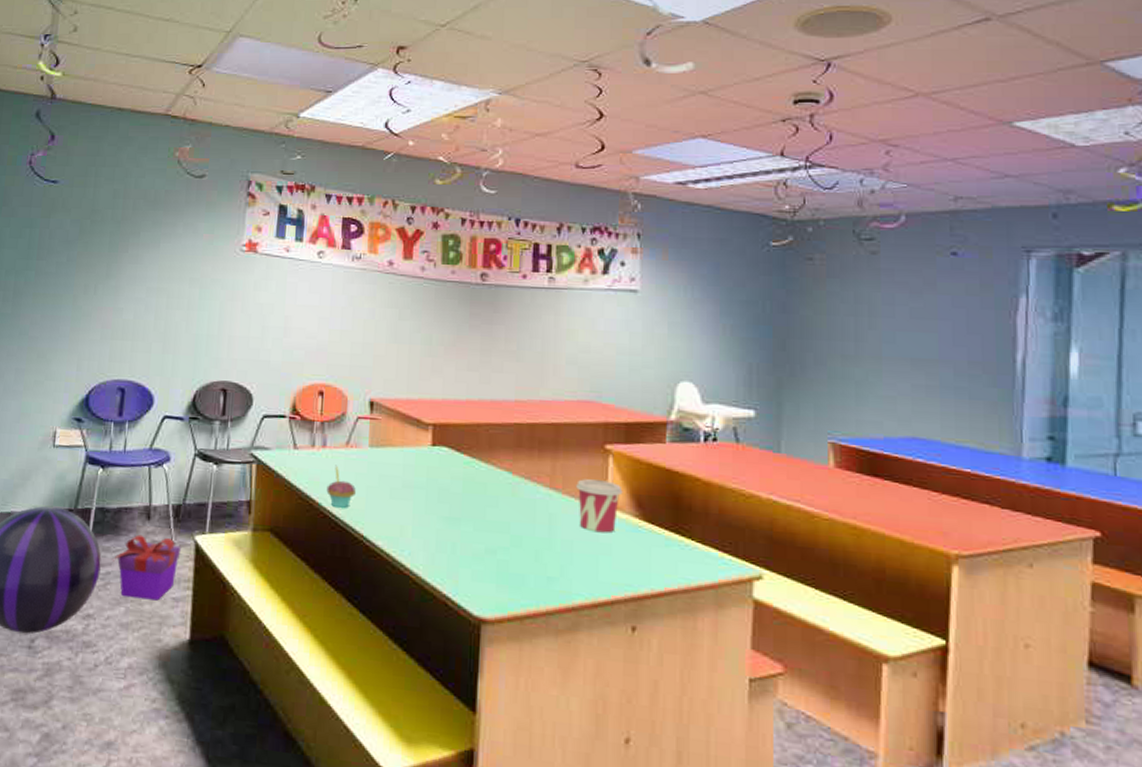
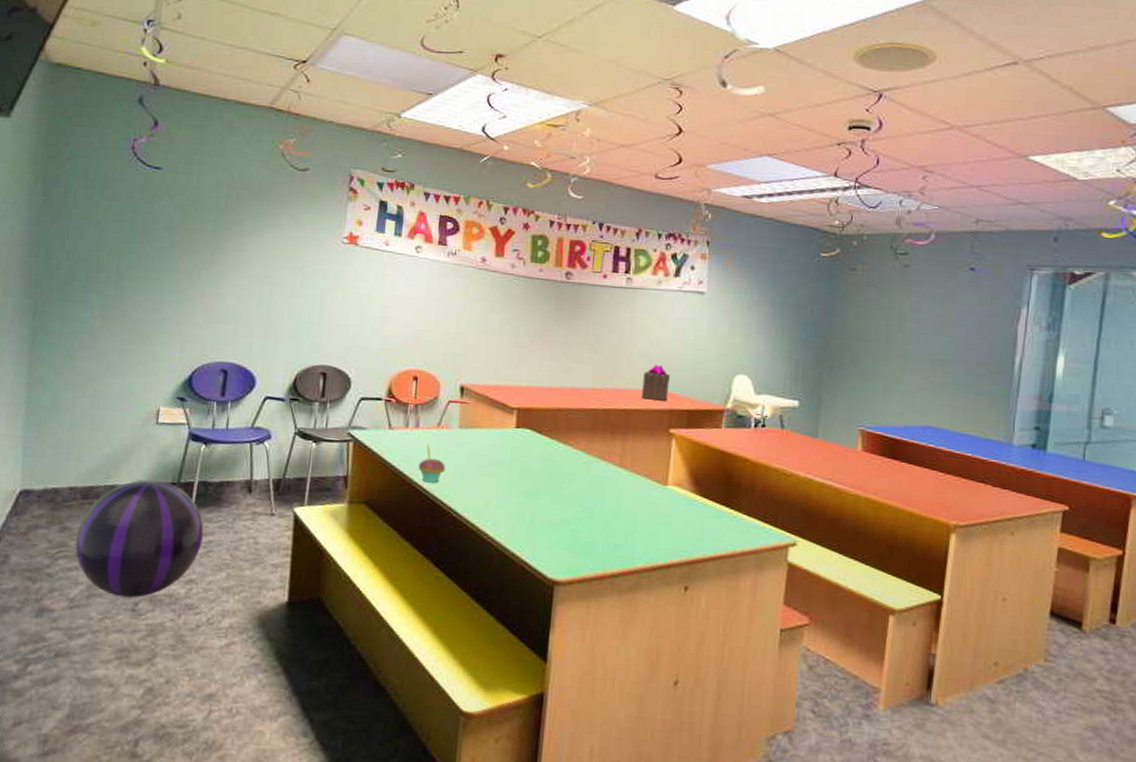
gift box: present [112,534,182,601] -> none [214,506,281,567]
gift box: none [572,372,603,413] -> present [642,364,670,401]
cup: present [576,479,623,533] -> none [643,459,683,506]

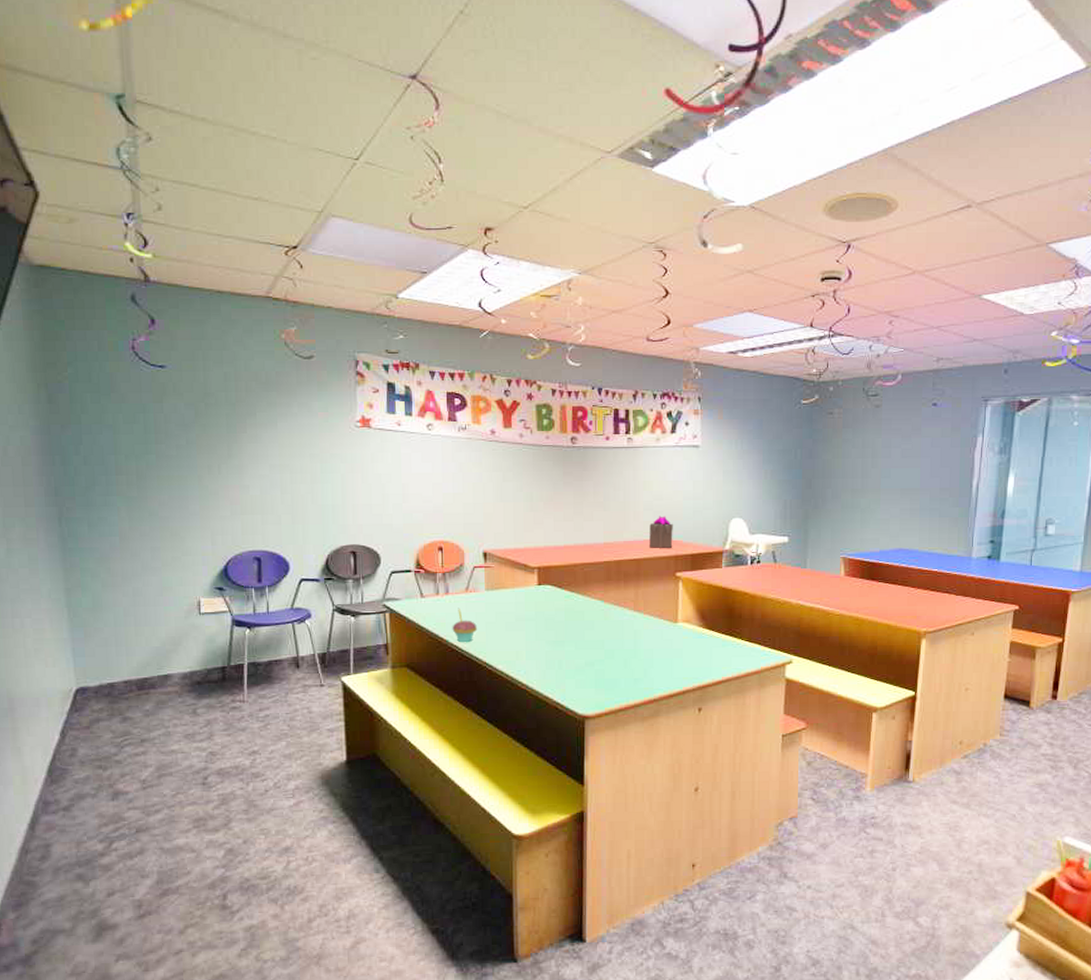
beach ball: present [75,479,204,598] -> none [138,665,260,774]

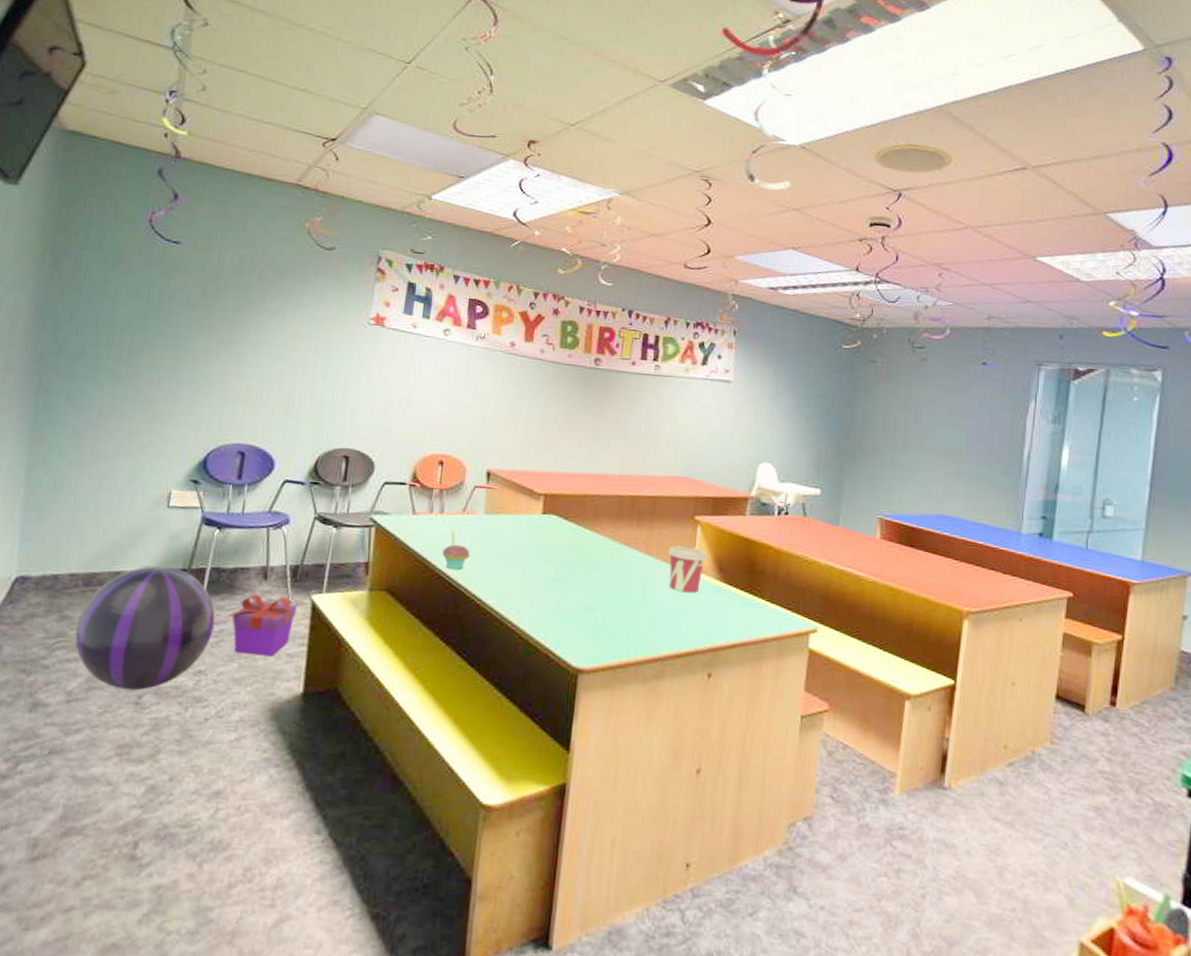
beach ball: none [138,665,260,774] -> present [75,565,215,691]
gift box: none [269,681,331,733] -> present [226,593,298,657]
gift box: present [649,516,673,548] -> none [668,451,696,488]
cup: none [655,601,690,641] -> present [668,546,708,593]

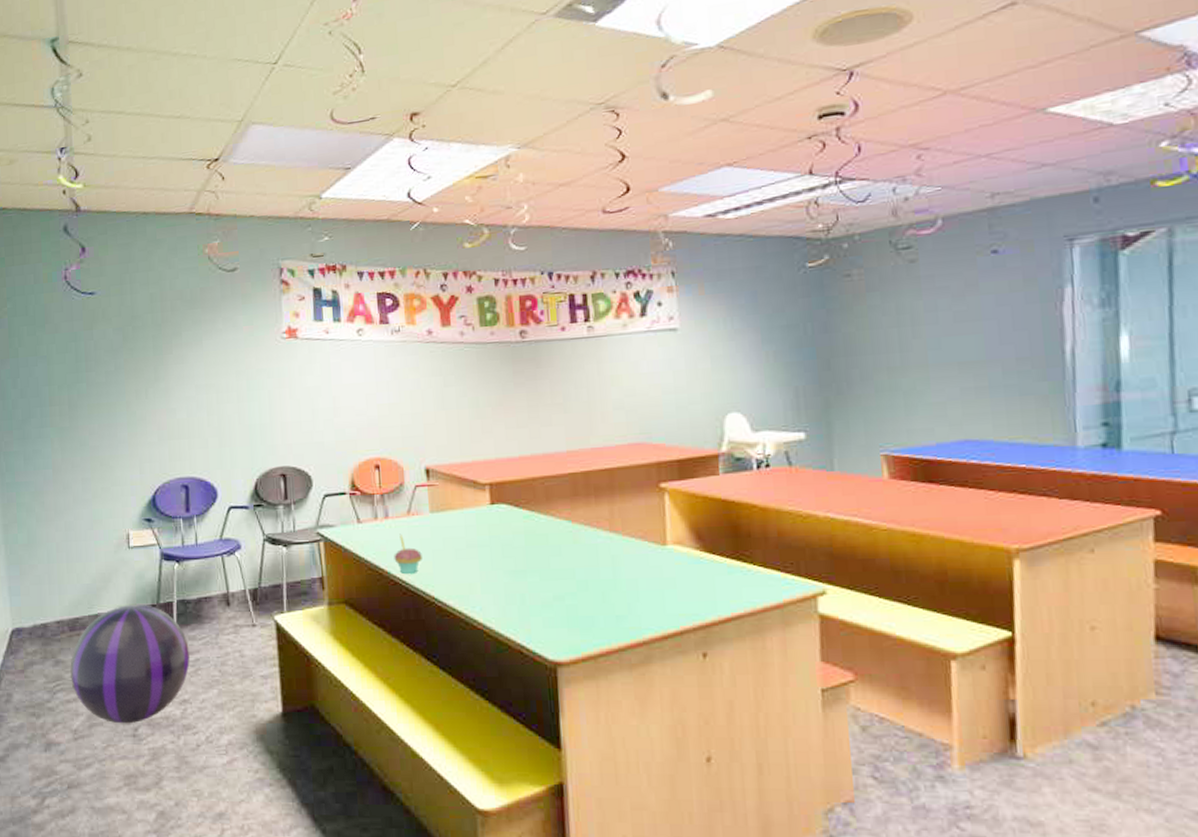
gift box: present [226,593,298,657] -> none [199,621,263,680]
cup: present [668,546,708,593] -> none [635,518,682,569]

